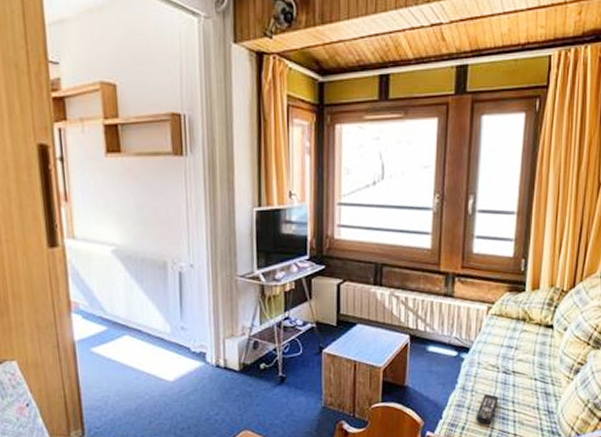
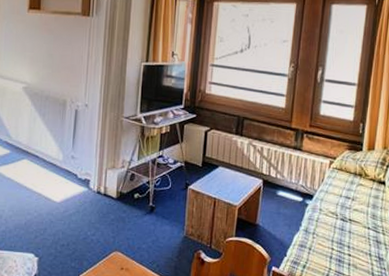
remote control: present [475,393,499,424] -> none [315,237,336,265]

